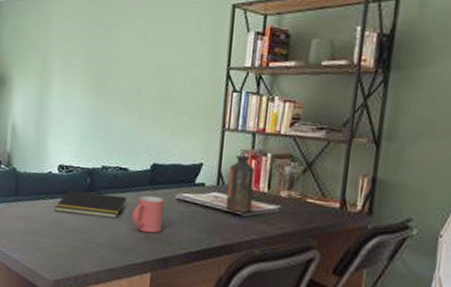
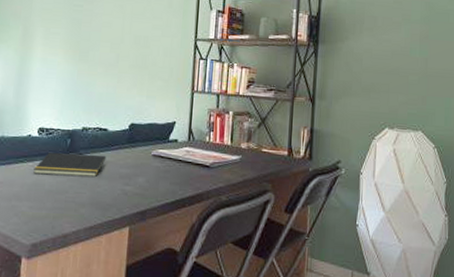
mug: present [132,195,164,234] -> none [111,153,141,189]
bottle: present [226,155,256,212] -> none [196,113,220,163]

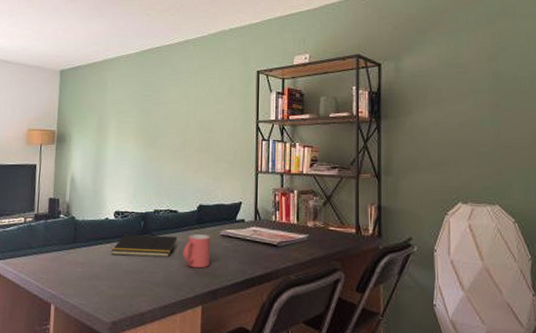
mug: none [111,153,141,189] -> present [183,234,211,269]

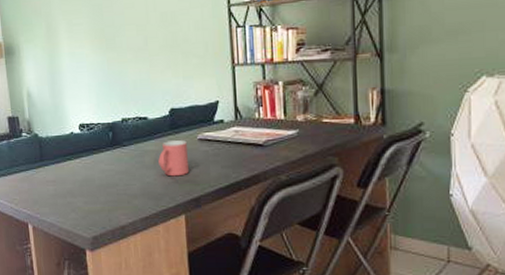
notepad: present [111,234,178,257] -> none [82,144,151,170]

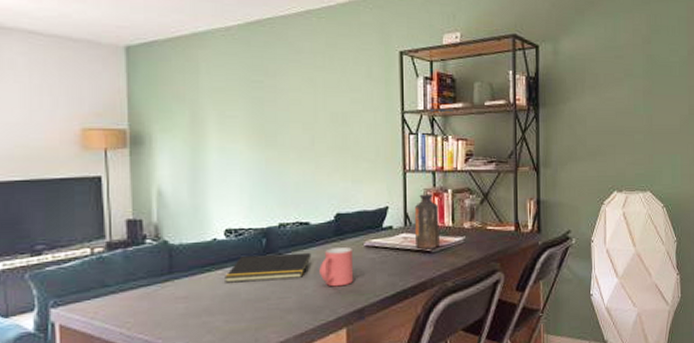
notepad: none [82,144,151,170] -> present [225,252,312,283]
bottle: none [245,87,272,142] -> present [415,194,439,248]

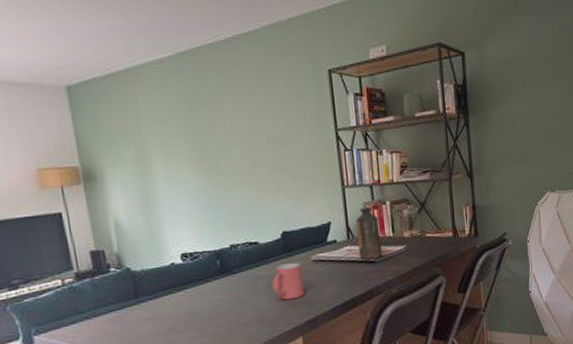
notepad: present [225,252,312,283] -> none [186,270,264,303]

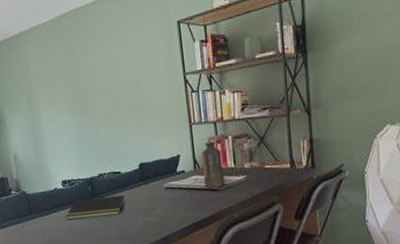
notepad: none [186,270,264,303] -> present [66,195,125,220]
mug: present [272,263,305,300] -> none [131,189,159,221]

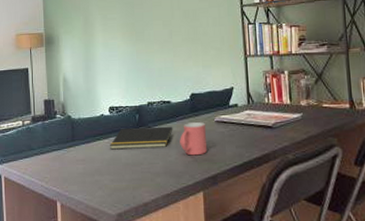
mug: none [131,189,159,221] -> present [180,122,208,156]
bottle: present [202,141,225,187] -> none [256,75,279,124]

